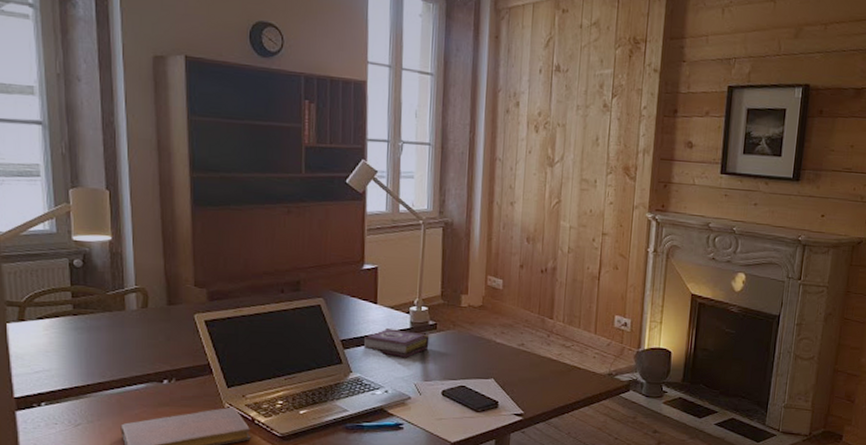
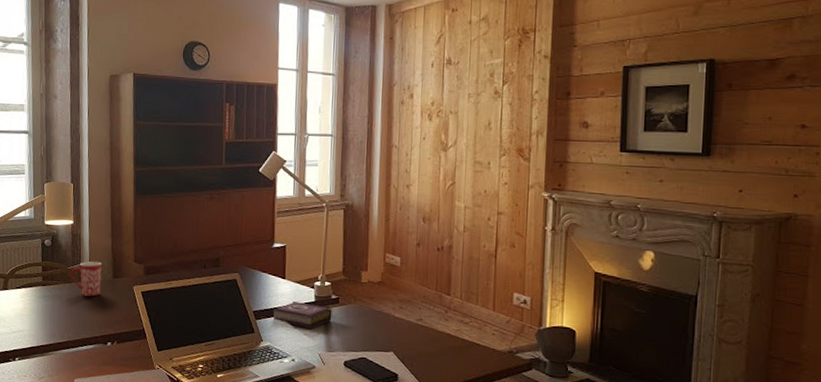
mug: none [111,285,152,327] -> present [71,261,102,297]

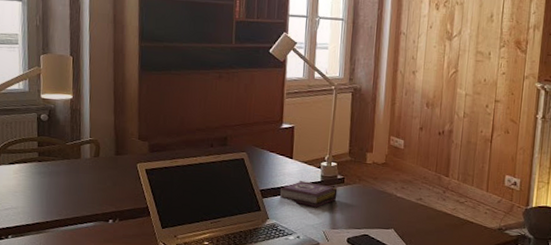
mug: present [71,261,102,297] -> none [70,137,104,174]

